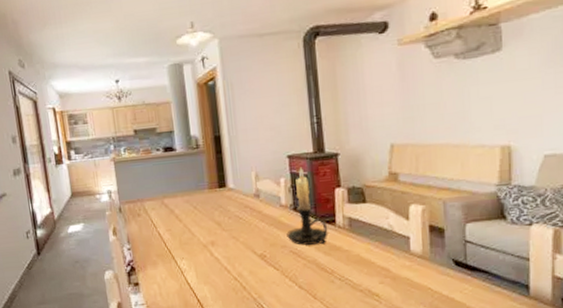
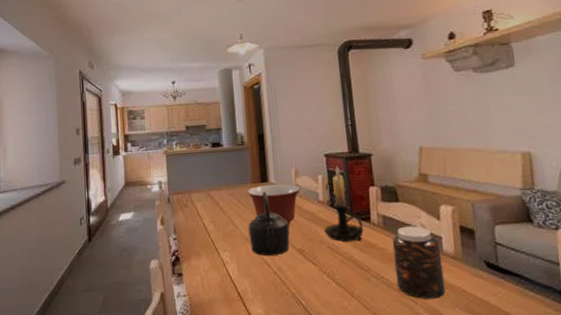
mixing bowl: none [203,188,262,230] -> present [247,183,301,224]
kettle: none [206,197,250,262] -> present [248,192,290,256]
jar: none [357,226,411,299] -> present [392,226,446,299]

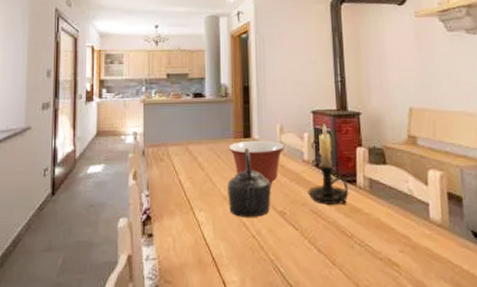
jar: present [392,226,446,299] -> none [378,190,431,269]

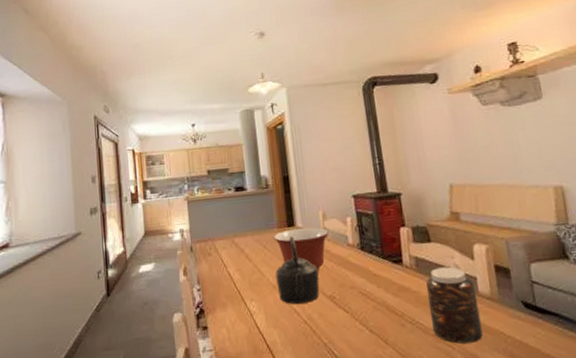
candle holder: present [308,123,349,206] -> none [355,206,396,286]
jar: none [378,190,431,269] -> present [425,266,483,344]

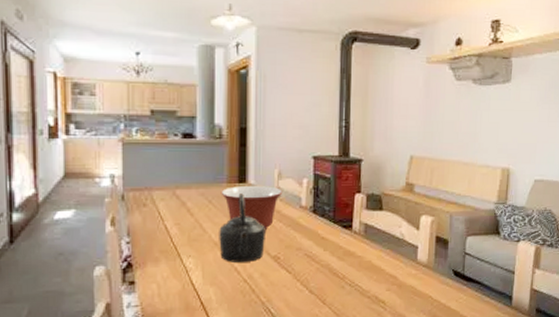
jar: present [425,266,483,344] -> none [369,235,415,305]

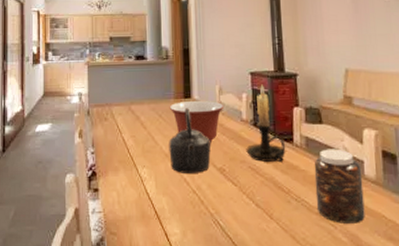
candle holder: none [303,169,344,250] -> present [246,84,286,163]
jar: none [369,235,415,305] -> present [314,149,365,224]

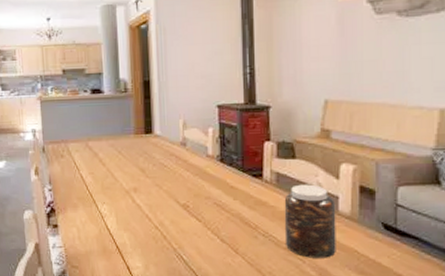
mixing bowl: present [169,100,224,142] -> none [129,135,189,178]
kettle: present [169,108,211,173] -> none [129,144,174,210]
candle holder: present [246,84,286,163] -> none [211,118,255,199]

